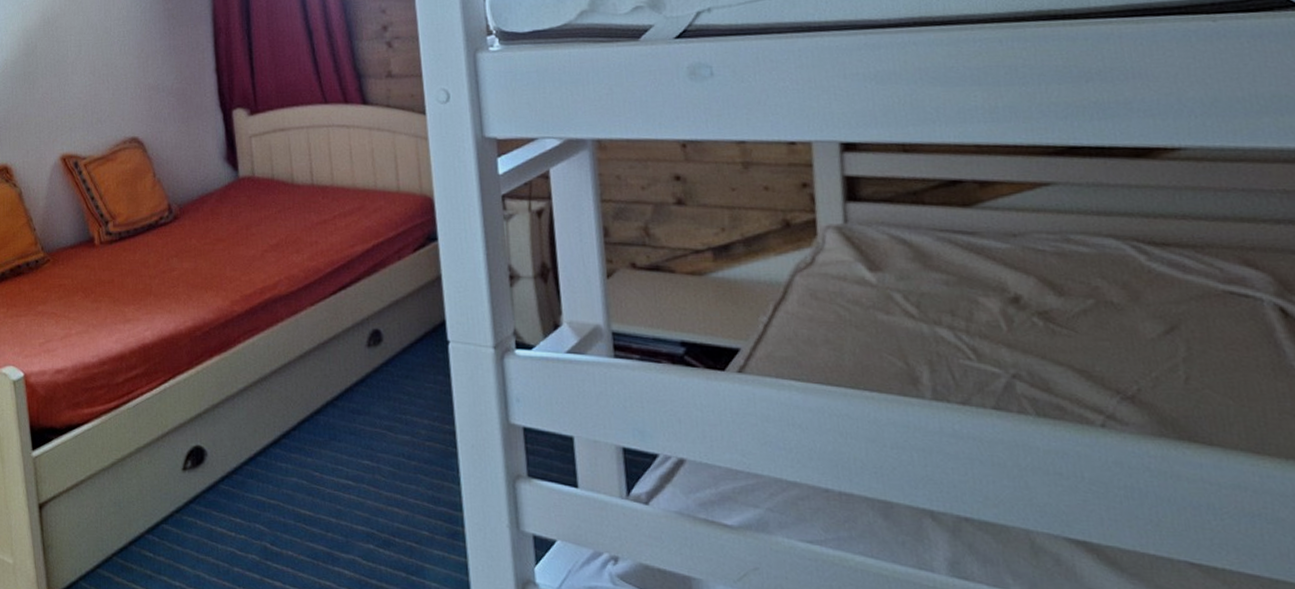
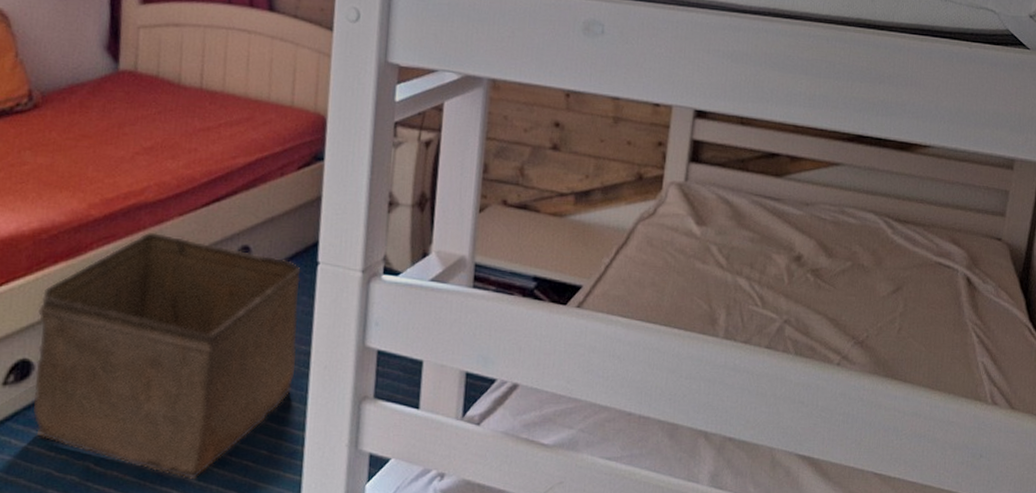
storage bin: none [203,322,444,560] -> present [33,231,302,480]

